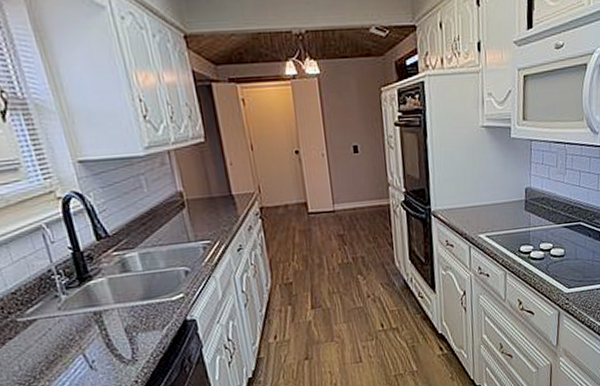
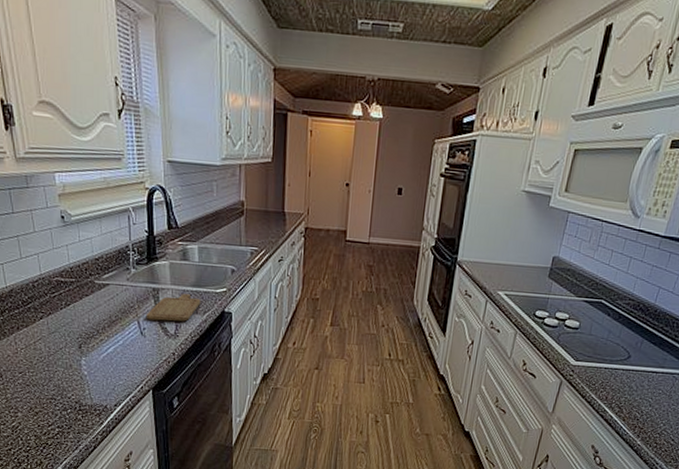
chopping board: none [91,310,157,350] -> present [146,294,201,322]

